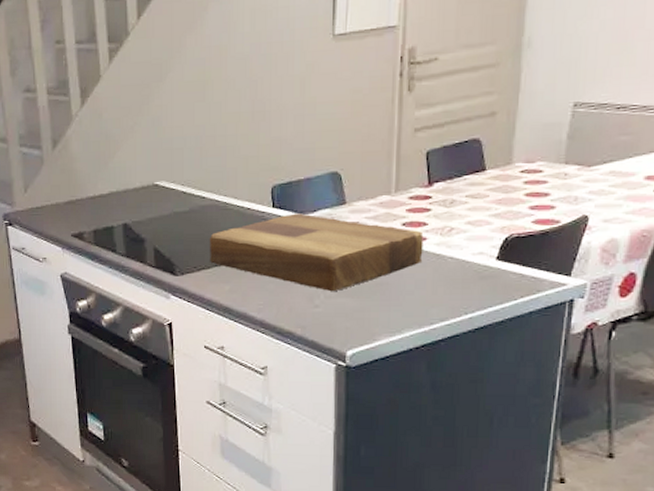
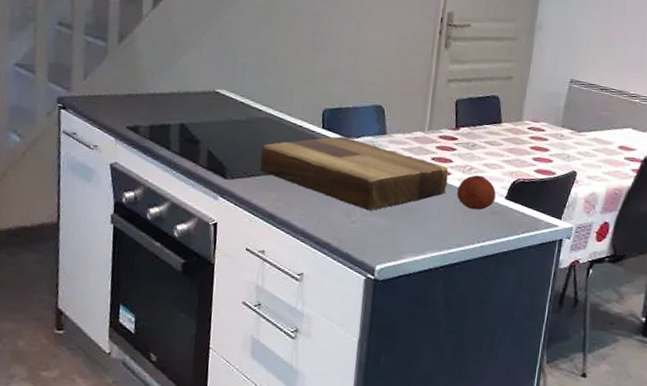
fruit: none [436,236,485,277] -> present [457,175,496,210]

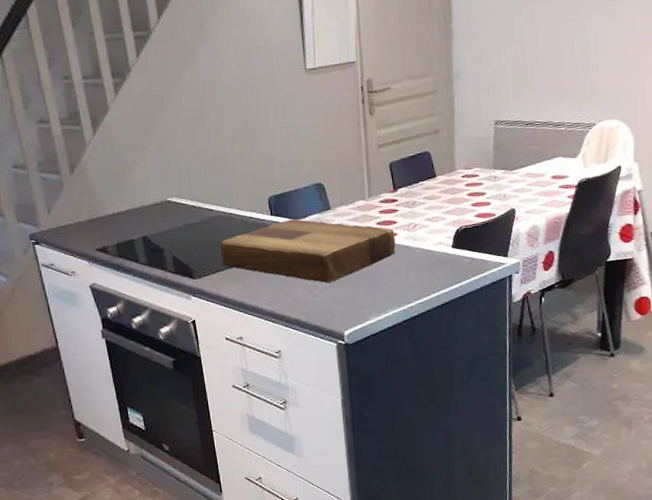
fruit: present [457,175,496,210] -> none [406,230,443,264]

